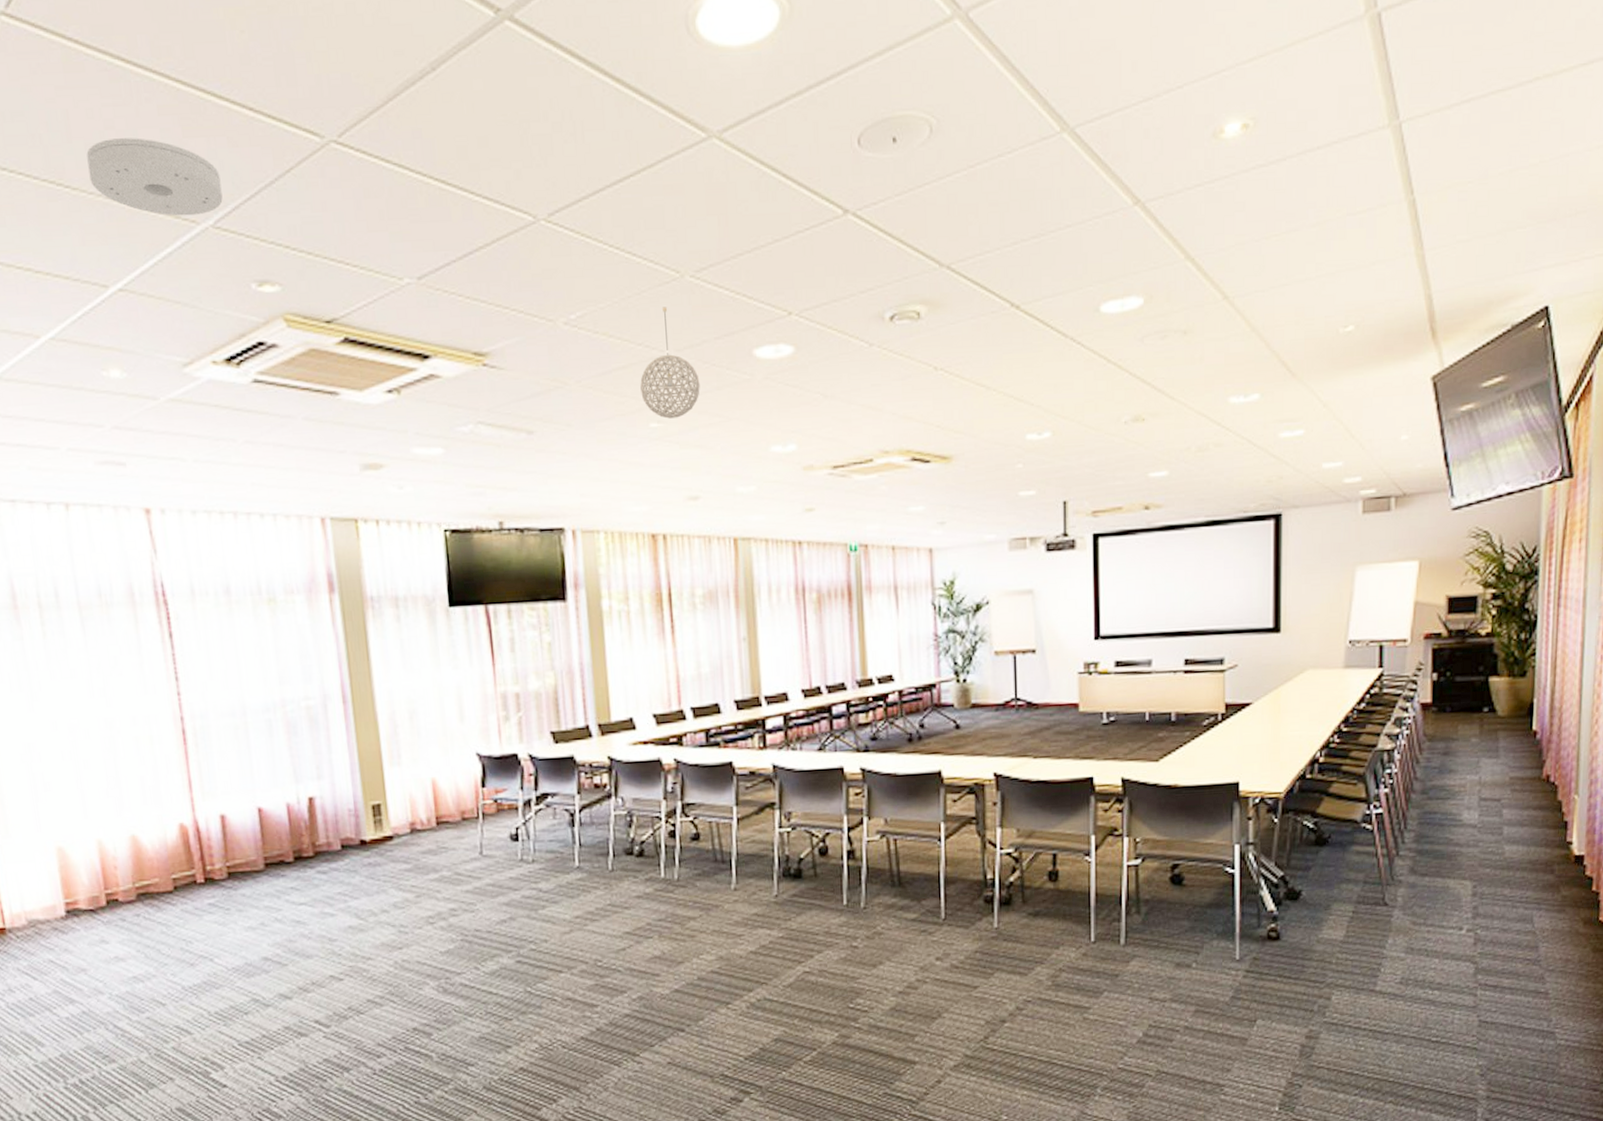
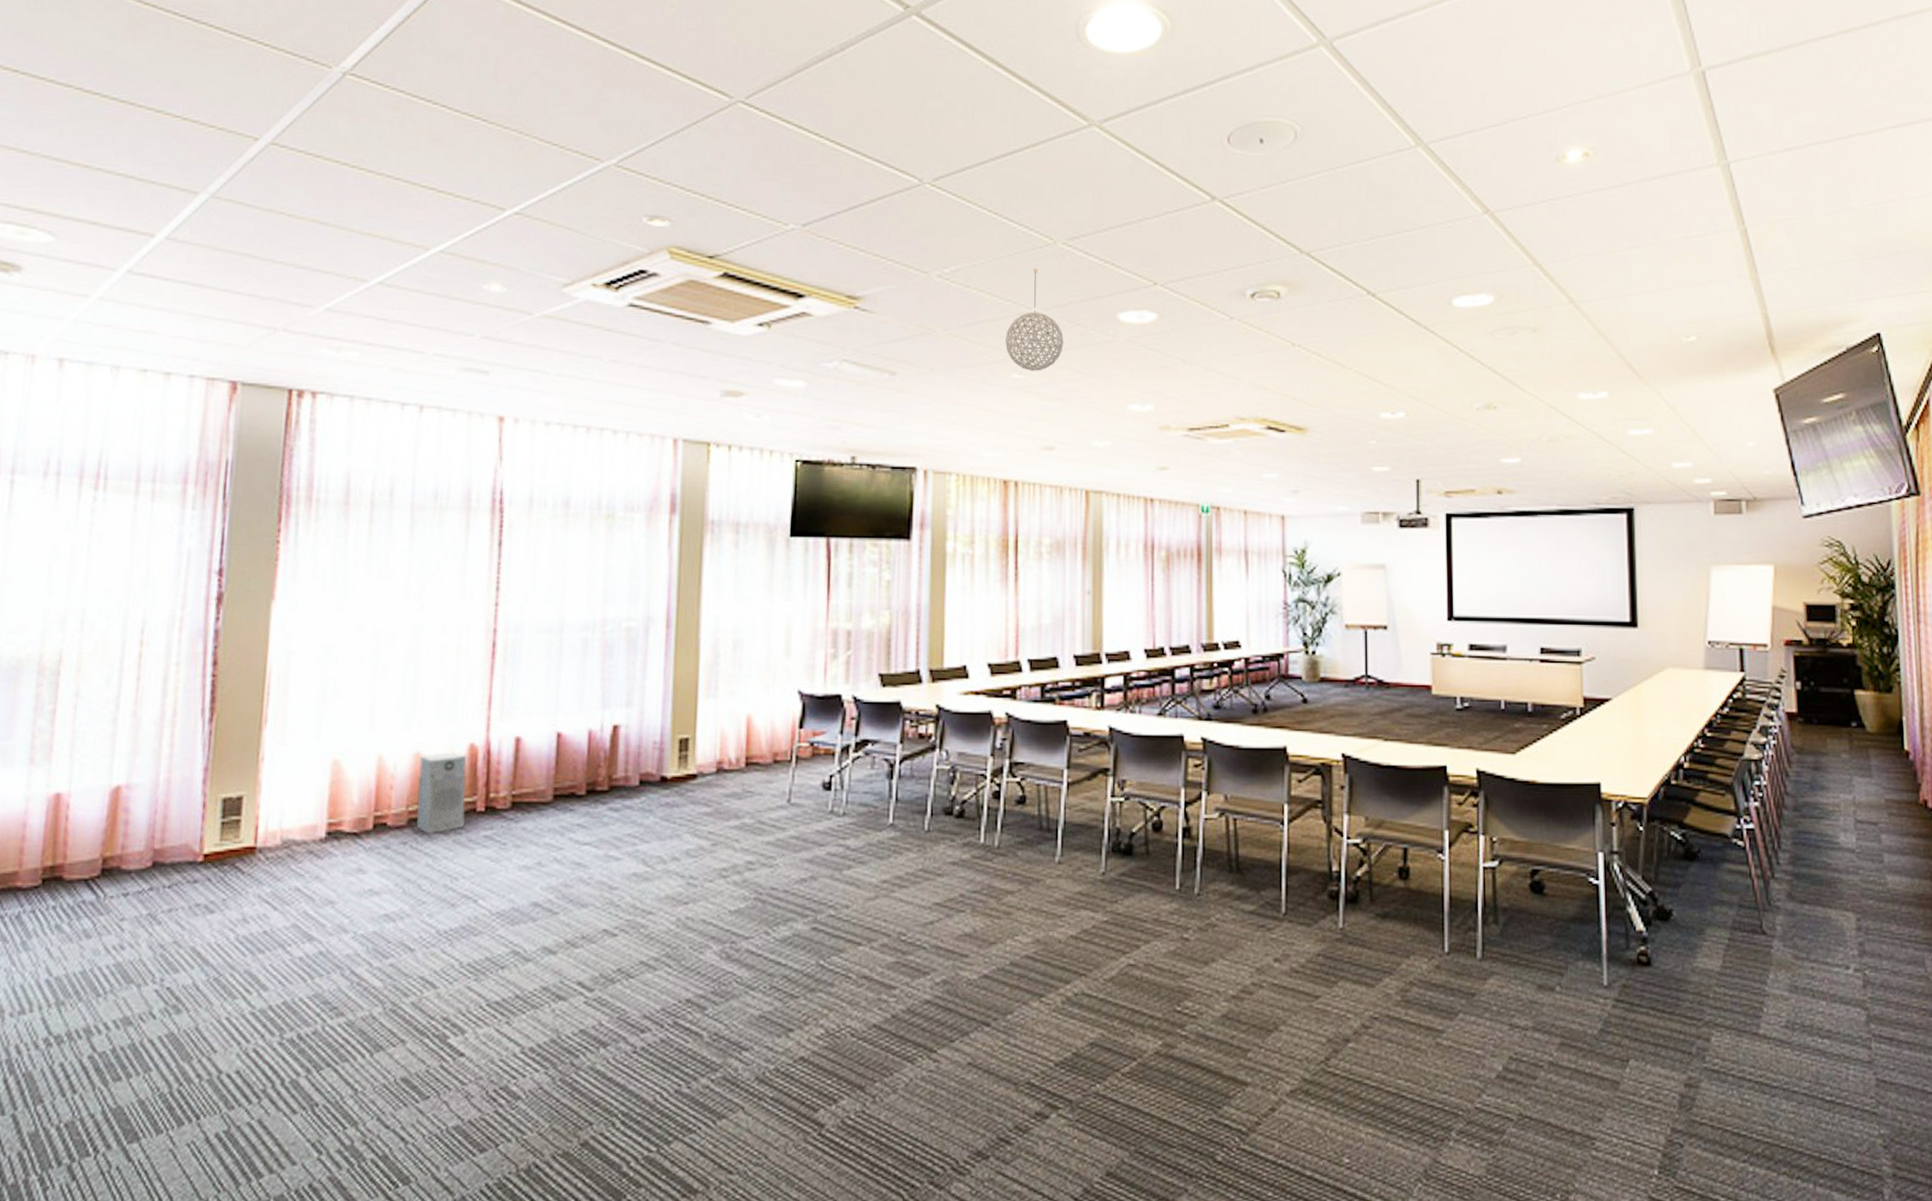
smoke detector: present [86,138,223,216] -> none [507,83,630,154]
air purifier: none [136,831,188,906] -> present [416,751,467,835]

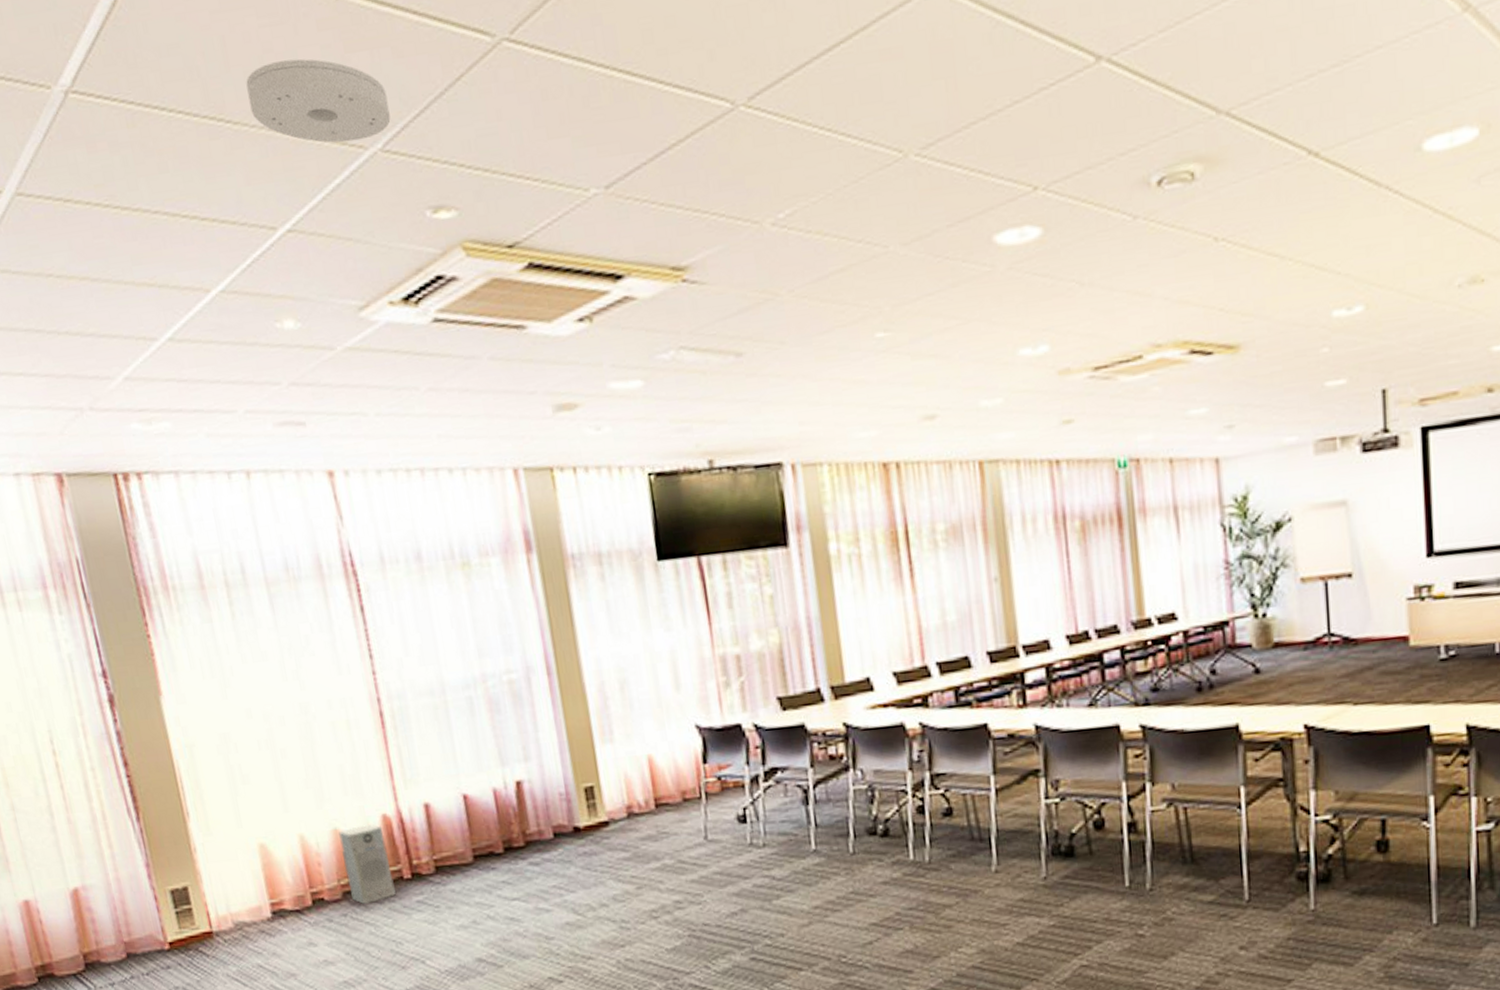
smoke detector: none [507,83,630,154] -> present [246,59,391,143]
pendant light: present [1005,269,1064,371] -> none [862,194,932,326]

